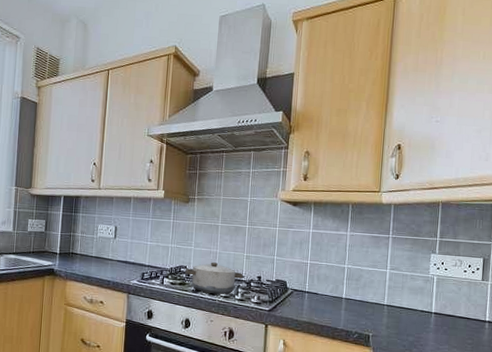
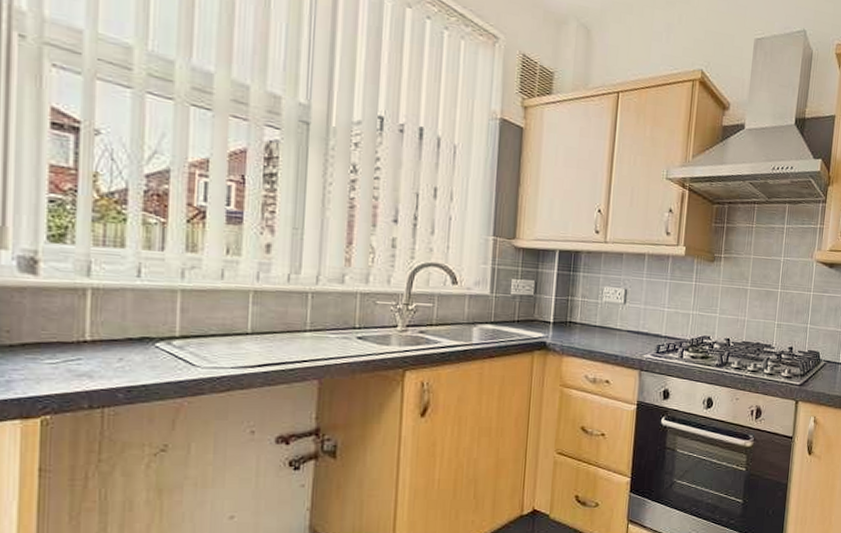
cooking pot: present [184,262,243,295] -> none [708,331,773,369]

